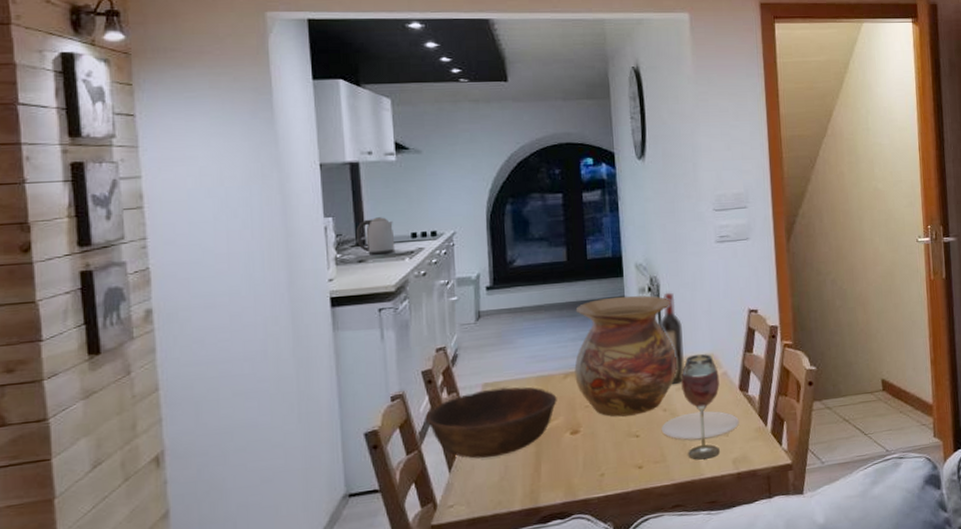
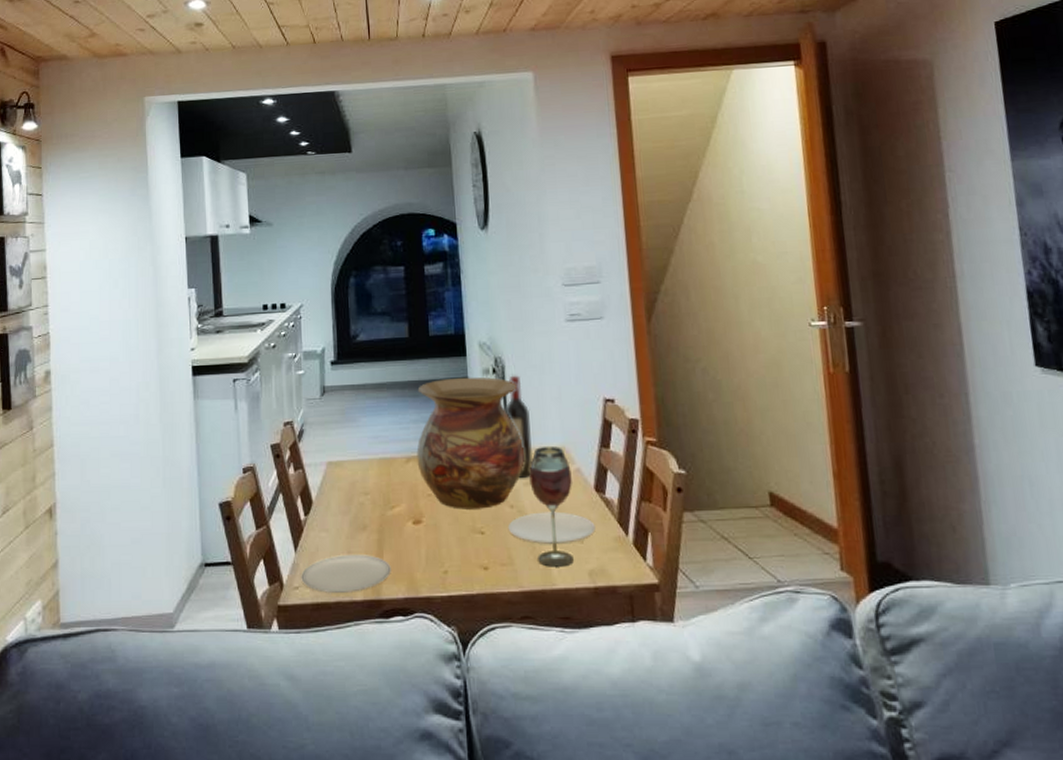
kettle: present [357,217,396,255] -> none [215,289,249,326]
bowl: present [425,386,557,459] -> none [273,467,399,540]
plate: none [456,467,549,508] -> present [301,554,391,593]

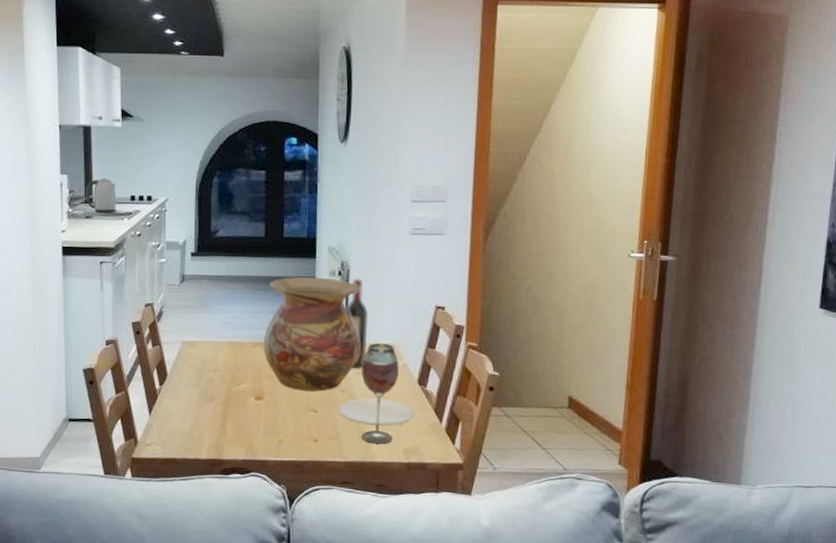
kettle: none [215,289,249,326] -> present [86,178,117,213]
plate: present [301,554,391,593] -> none [153,420,233,452]

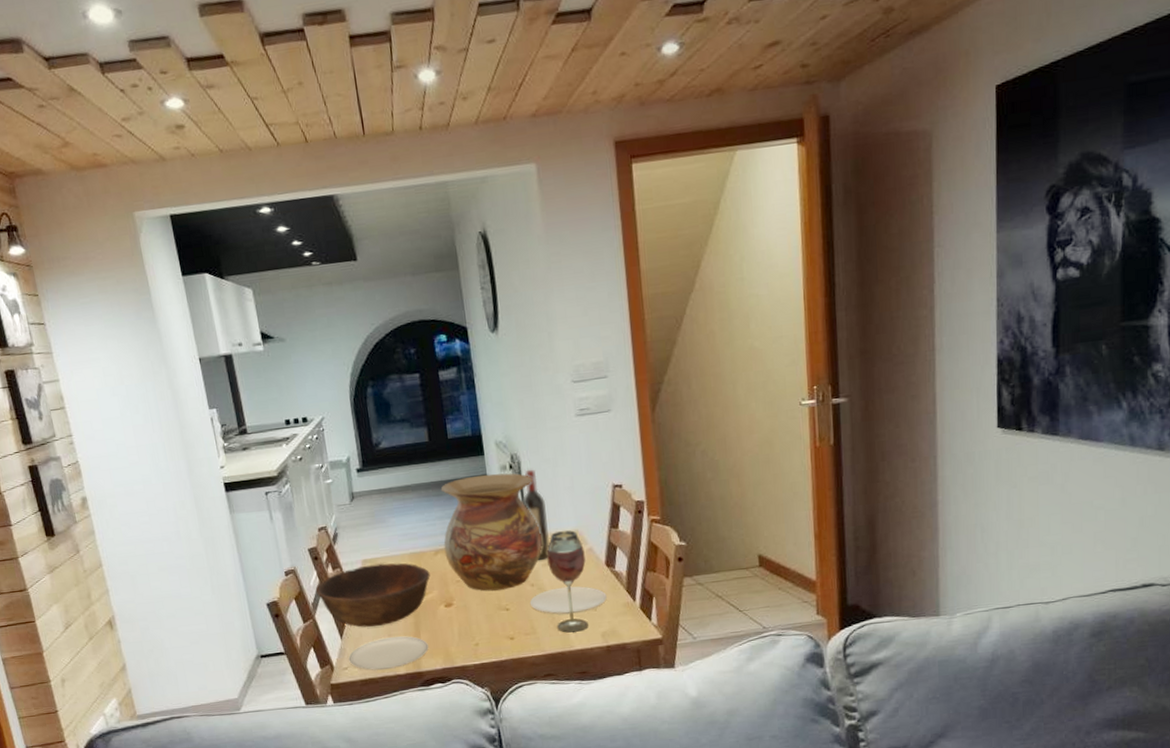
kettle: present [86,178,117,213] -> none [238,406,274,443]
bowl: none [132,347,246,408] -> present [315,562,430,627]
plate: none [153,420,233,452] -> present [348,636,429,671]

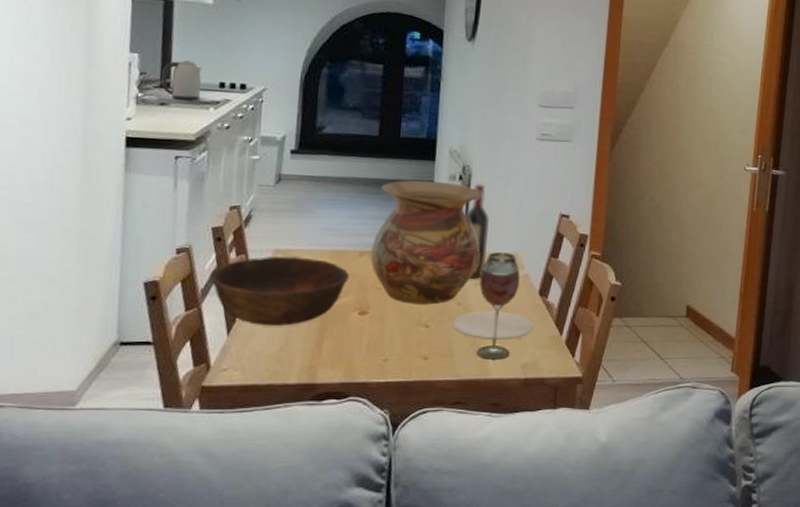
kettle: none [238,406,274,443] -> present [161,60,202,101]
plate: present [348,636,429,671] -> none [231,339,330,376]

